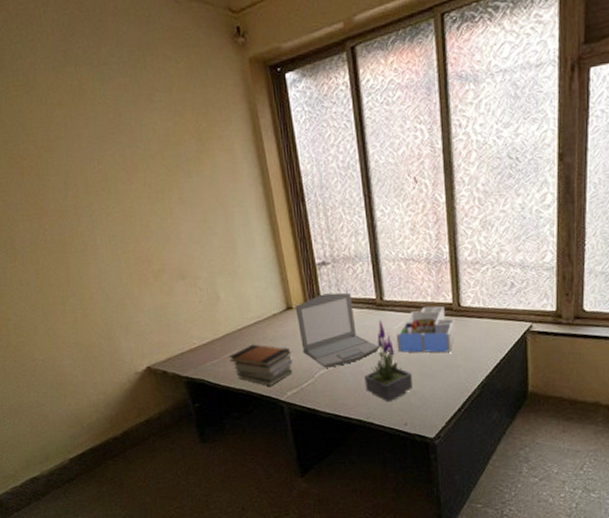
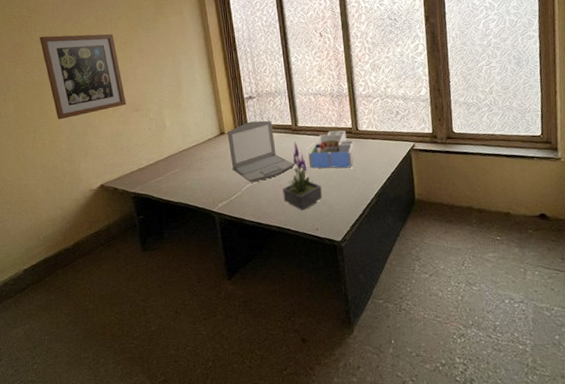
wall art: none [55,179,170,289] -> present [40,34,126,120]
book stack: present [229,344,292,386] -> none [171,163,224,199]

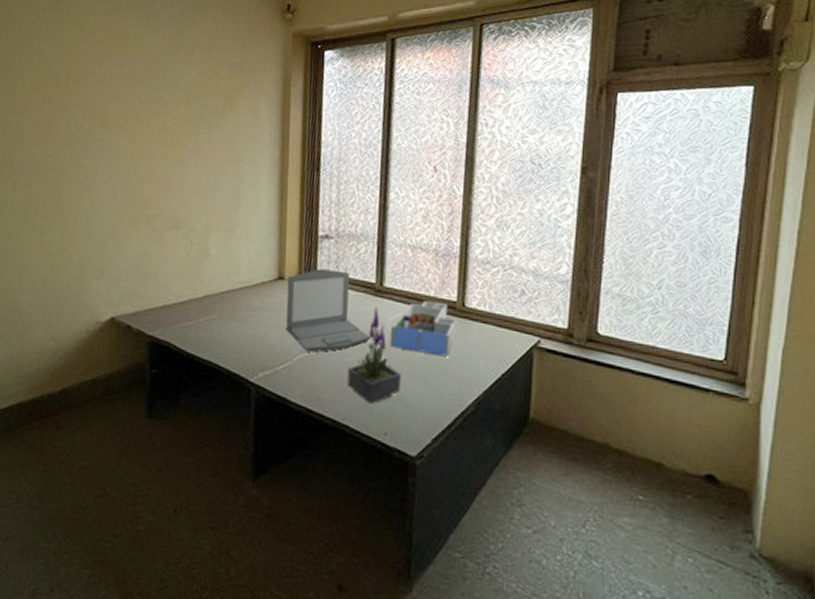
wall art: present [40,34,126,120] -> none [72,112,166,223]

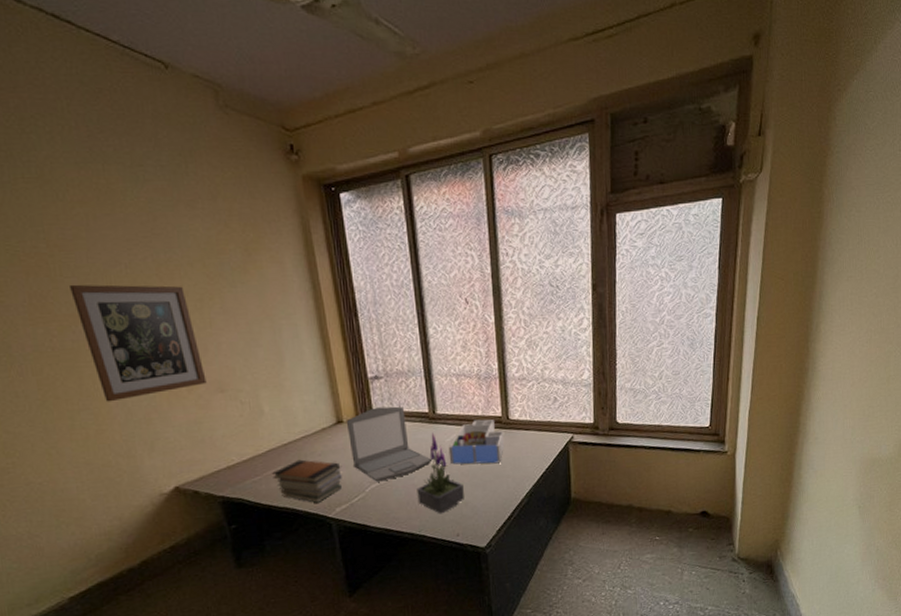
wall art: none [72,112,166,223] -> present [70,284,207,402]
book stack: none [203,311,273,363] -> present [272,459,342,503]

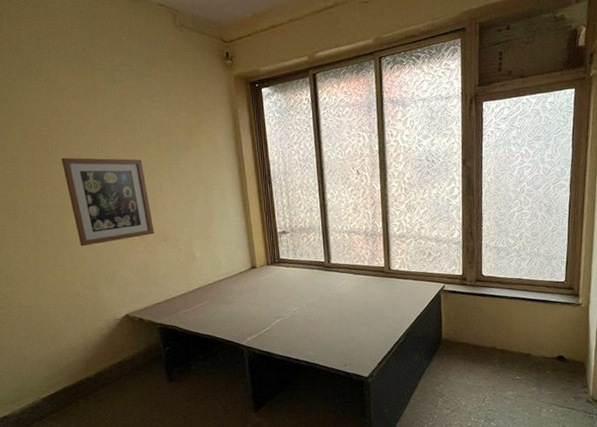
book stack: present [272,459,342,503] -> none [200,296,253,332]
laptop: present [346,406,431,482] -> none [258,256,325,318]
potted plant: present [417,432,464,514] -> none [313,278,351,347]
desk organizer: present [448,419,505,465] -> none [340,269,387,307]

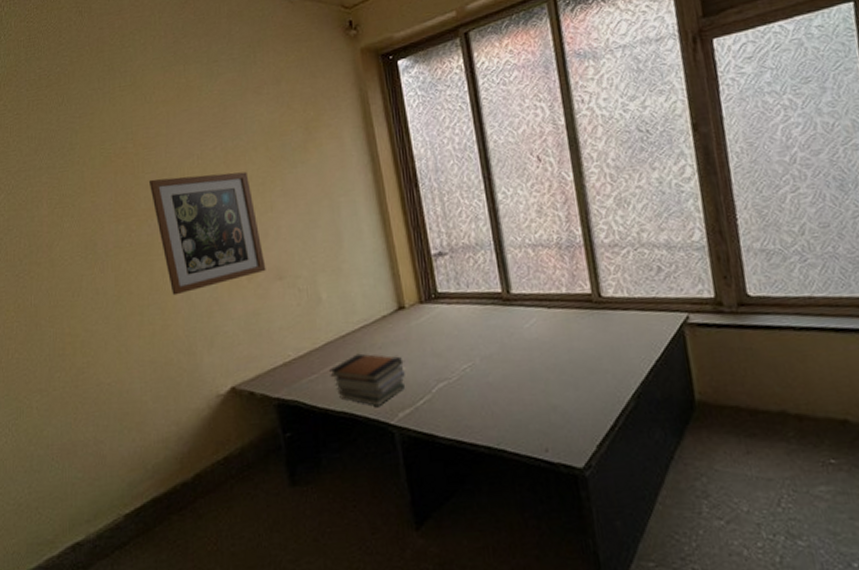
book stack: none [200,296,253,332] -> present [330,353,405,407]

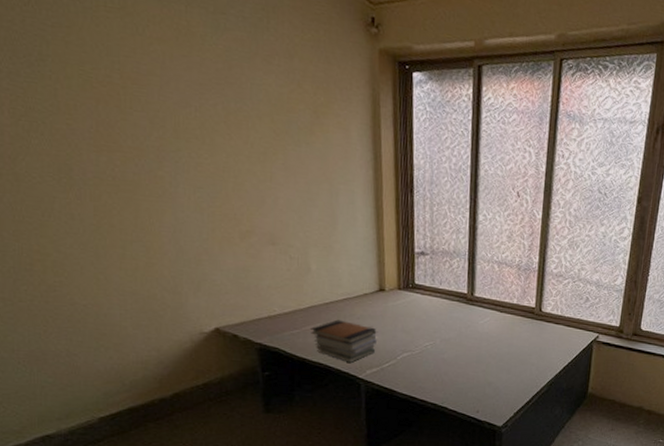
wall art: present [149,171,266,296] -> none [138,118,260,238]

